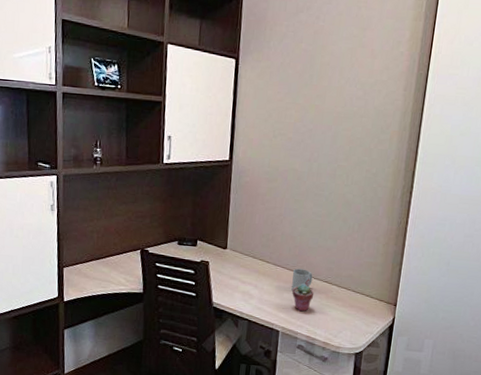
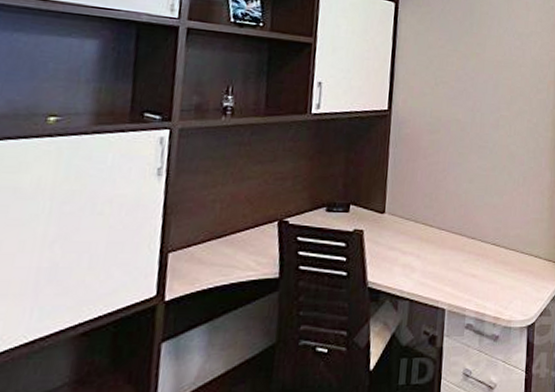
mug: present [291,268,313,290] -> none [458,231,480,257]
potted succulent: present [291,284,314,312] -> none [457,249,482,282]

